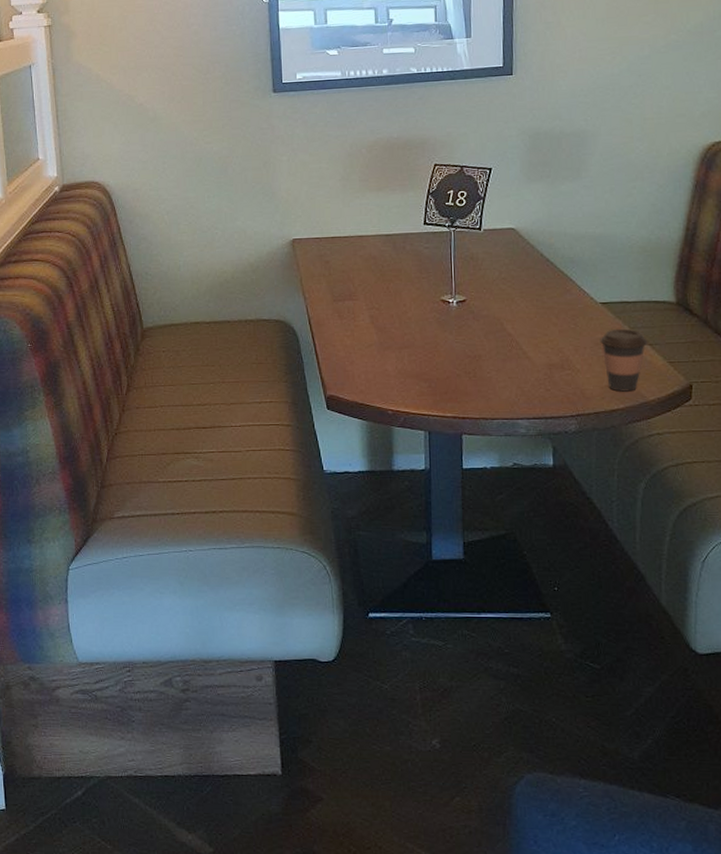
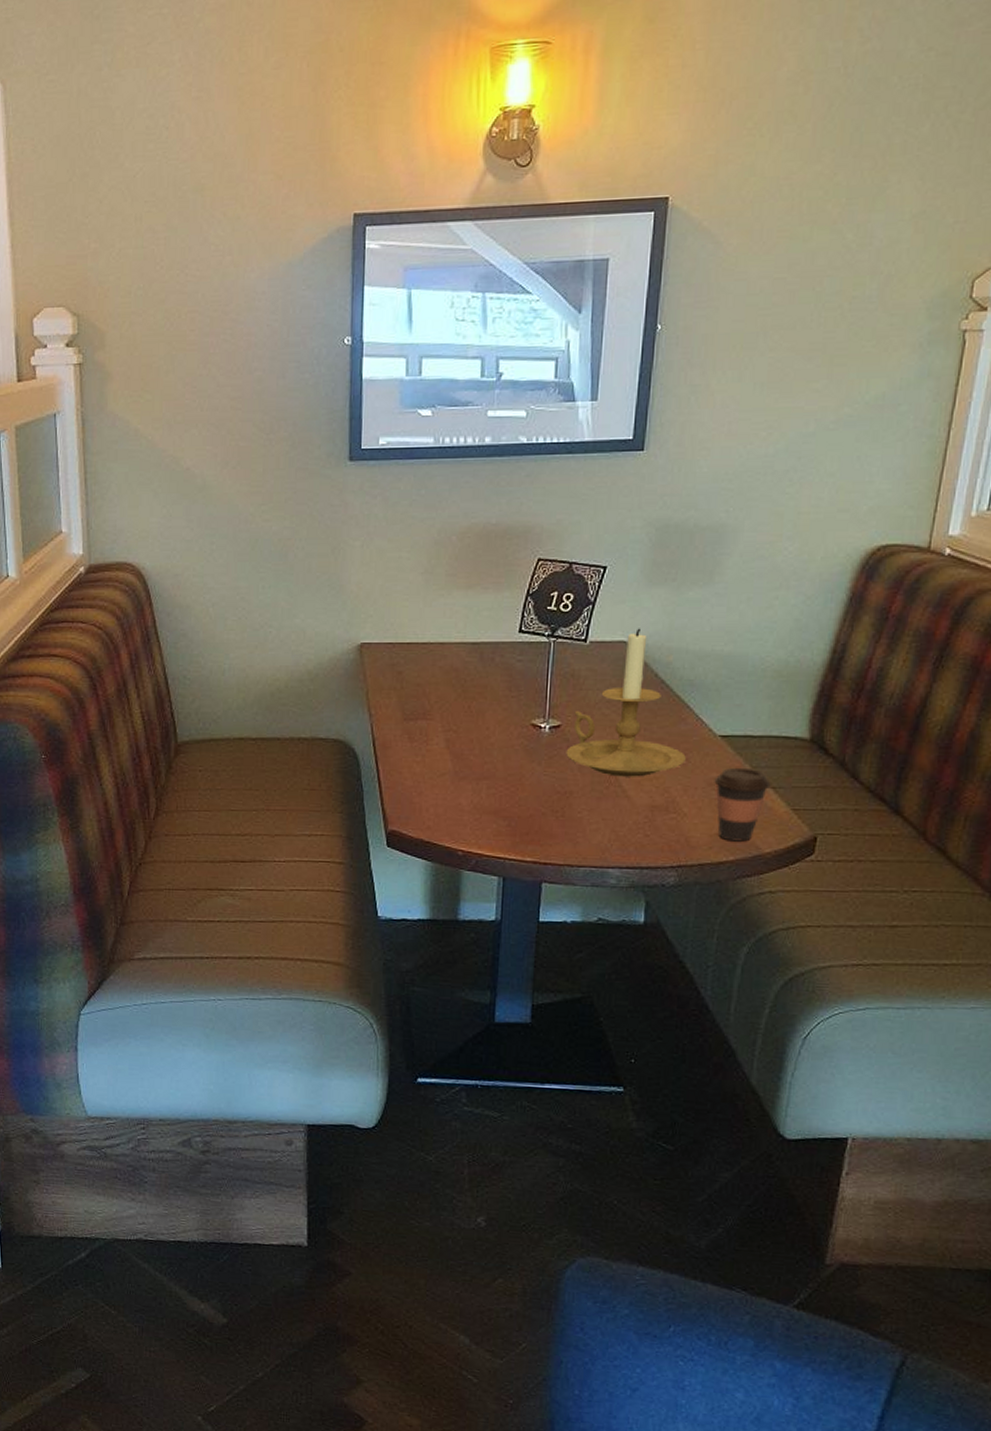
candle holder: none [472,217,574,341] -> present [566,628,686,777]

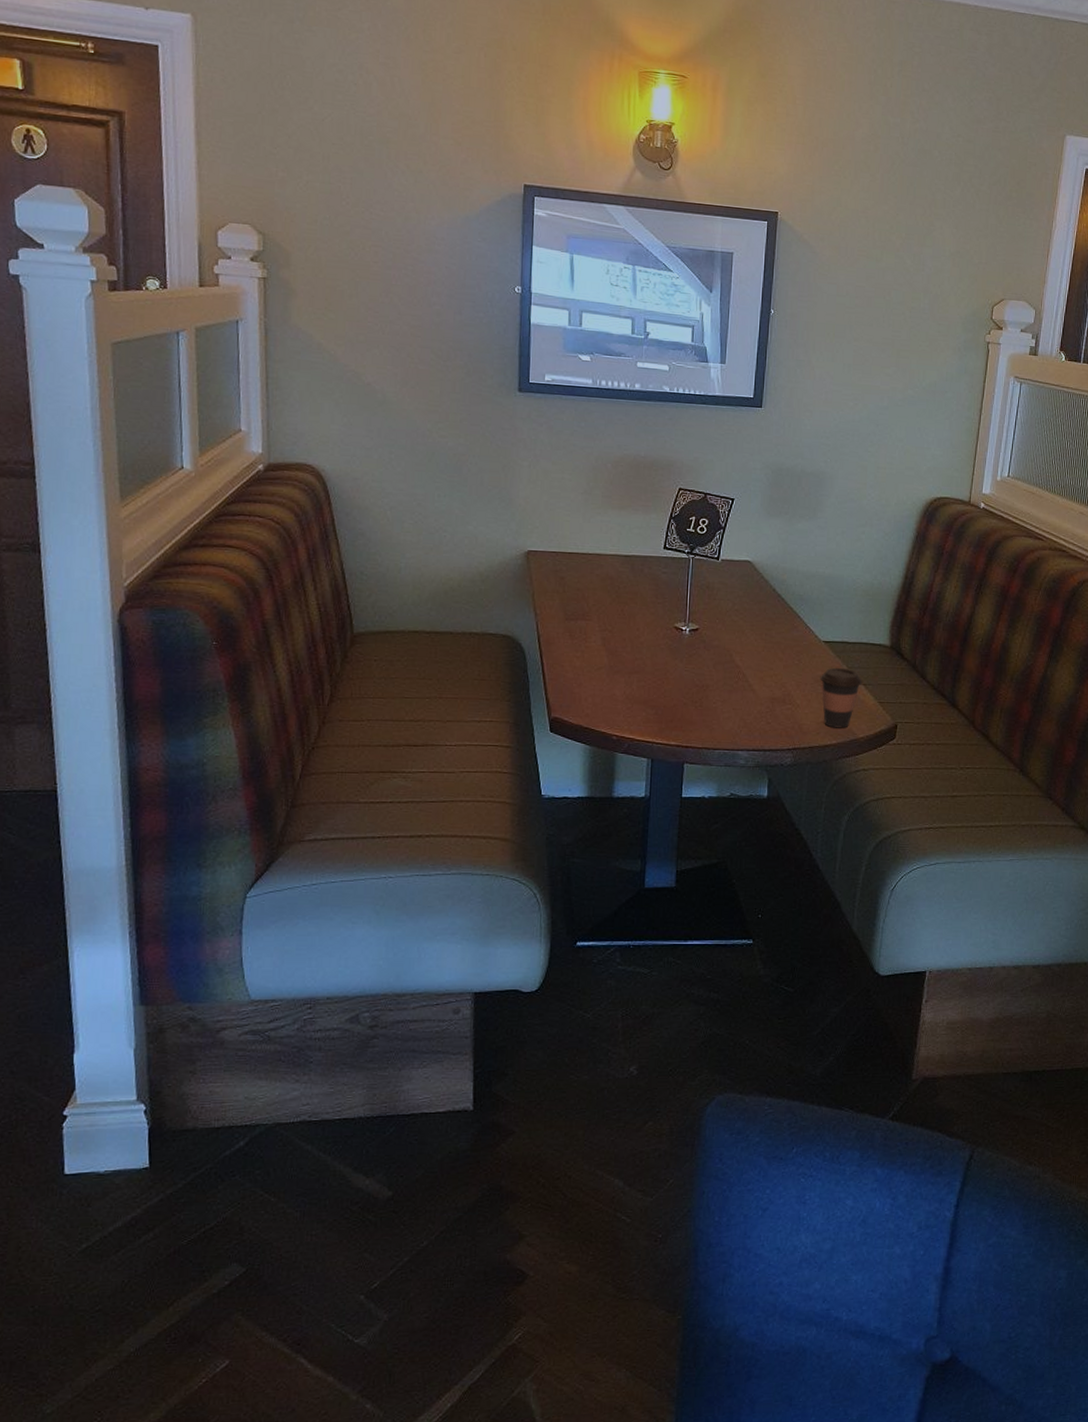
candle holder: present [566,628,686,777] -> none [703,551,798,674]

